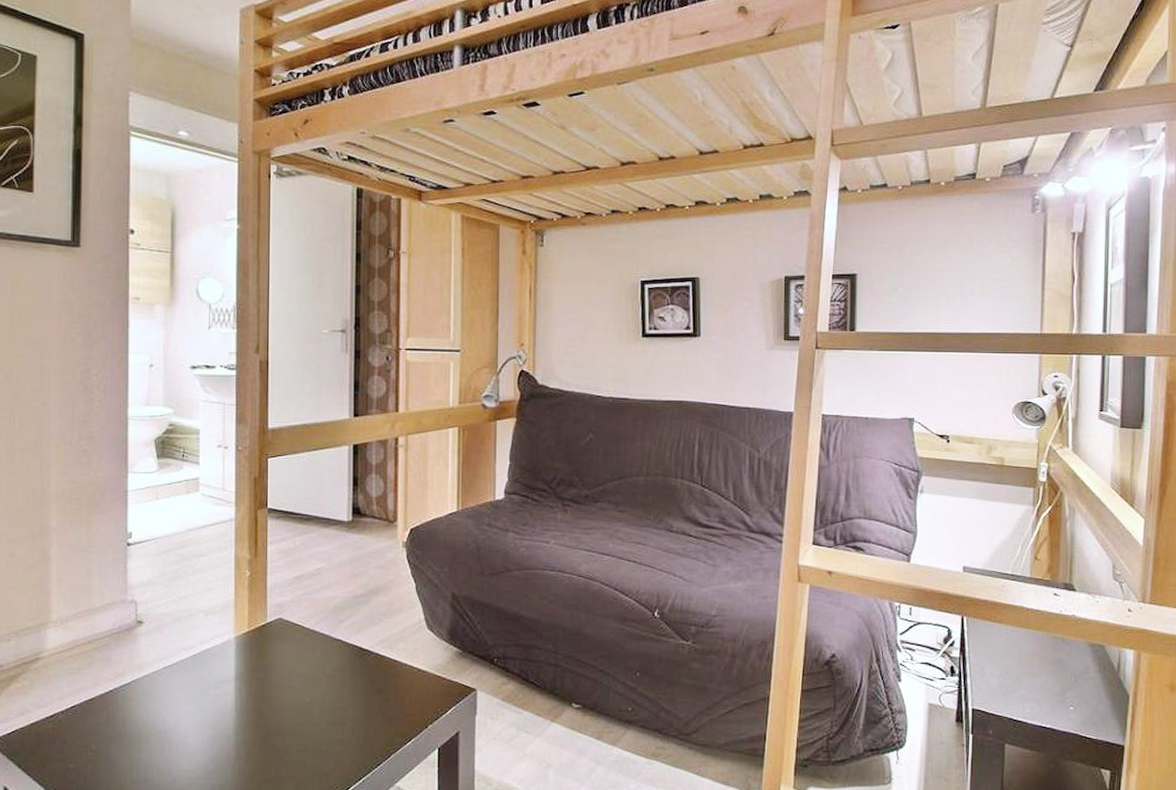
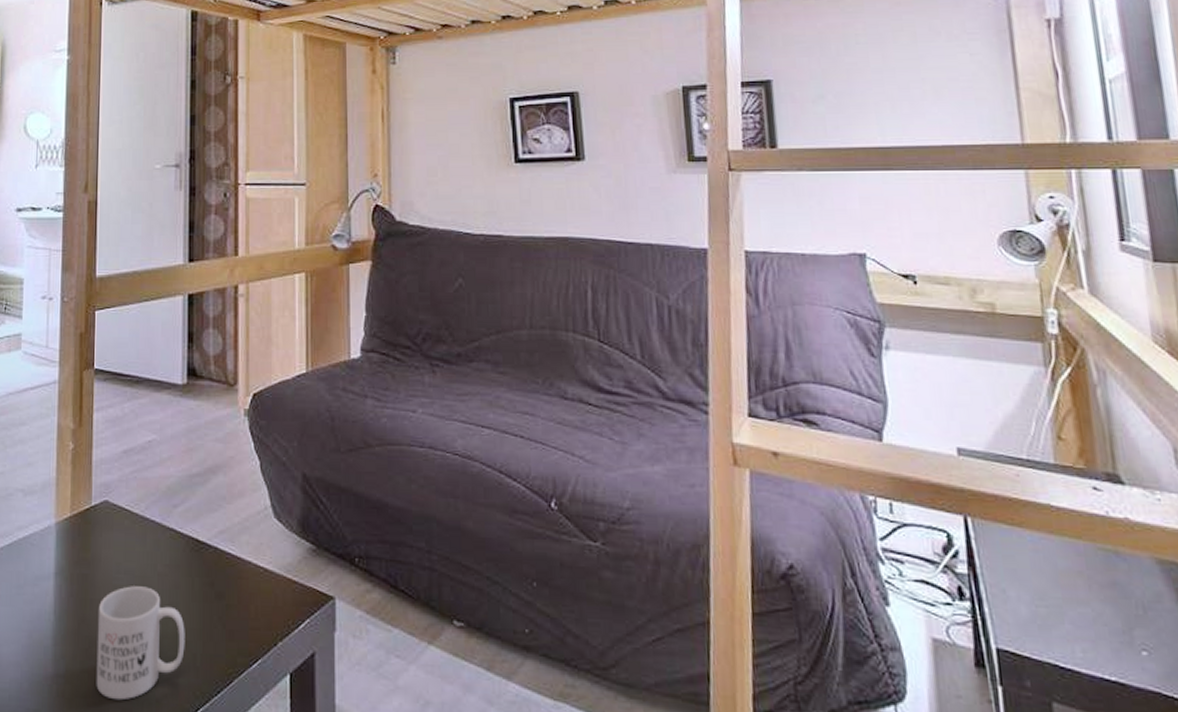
mug: none [273,686,350,775] -> present [96,586,185,701]

